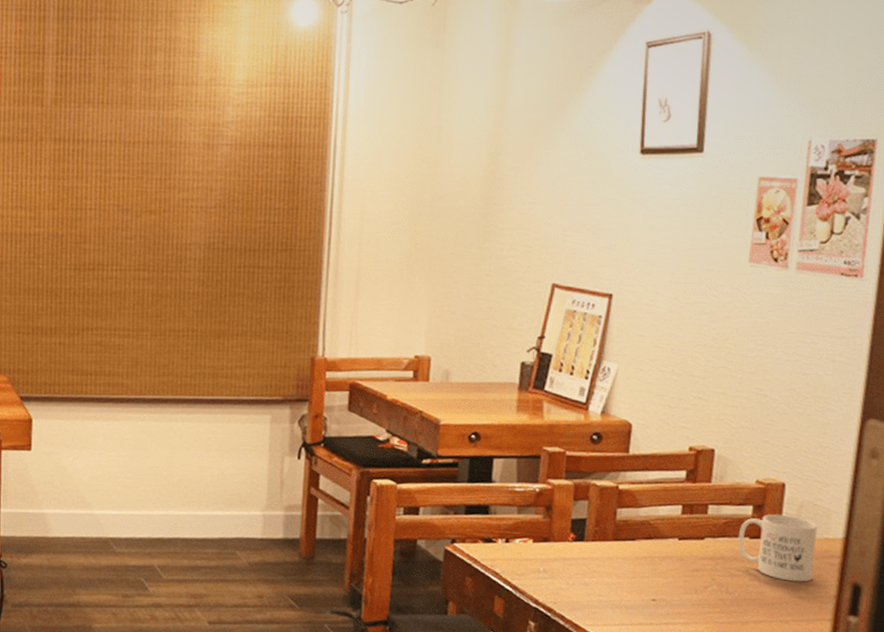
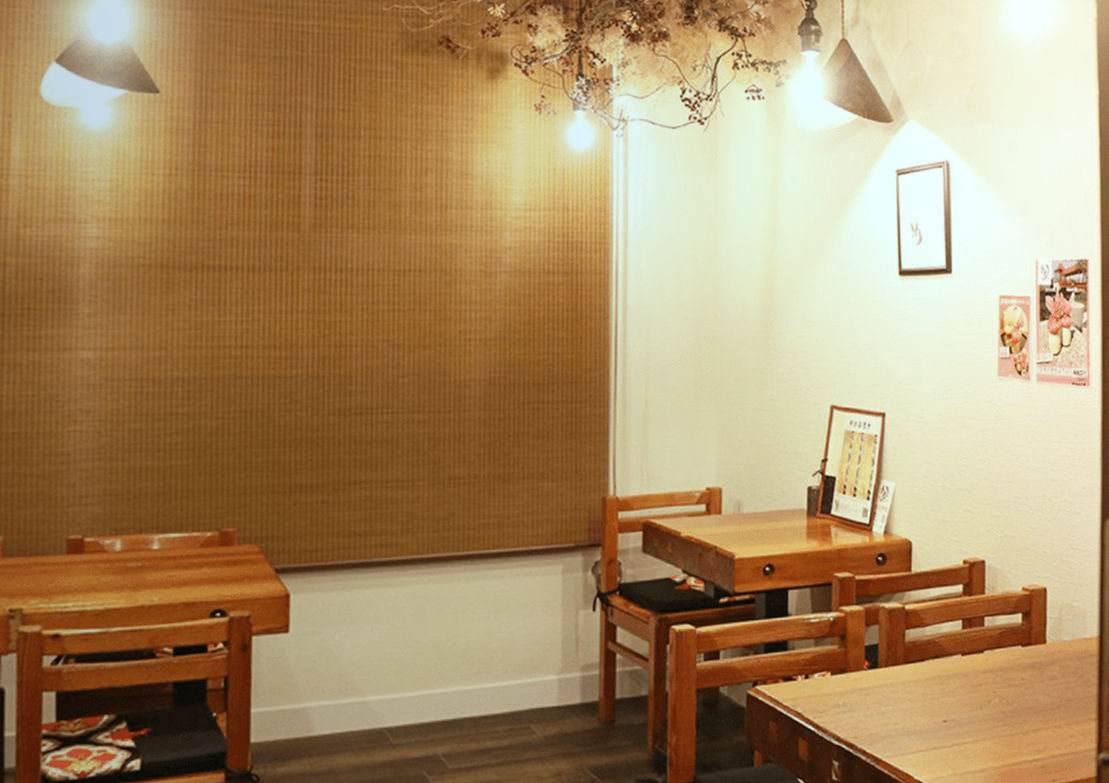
mug: present [737,514,818,582] -> none [1012,619,1077,685]

